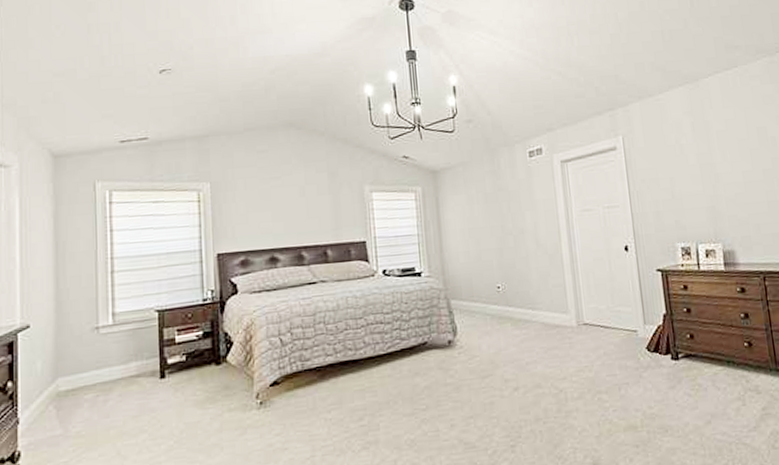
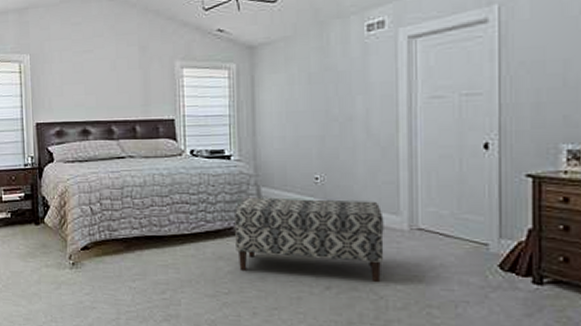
bench: none [428,303,560,384] -> present [235,197,384,283]

